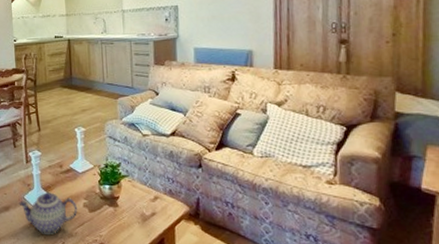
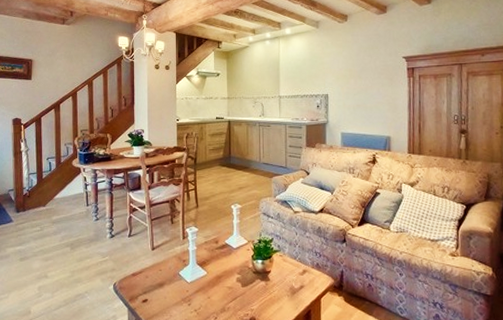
teapot: present [19,192,78,234] -> none [173,268,231,310]

